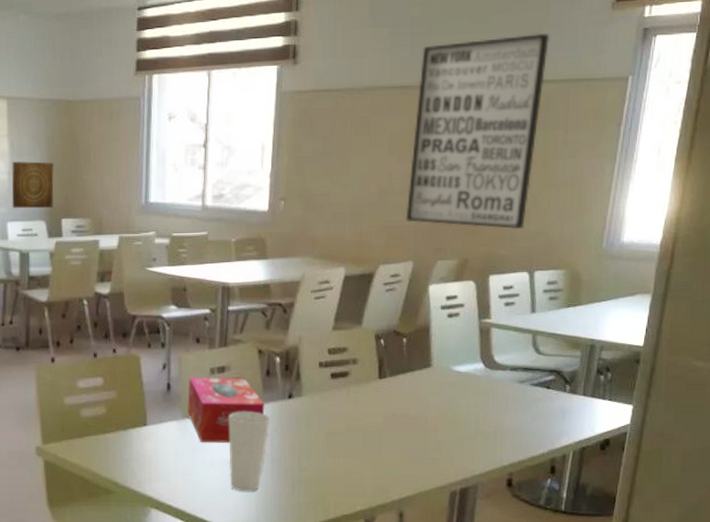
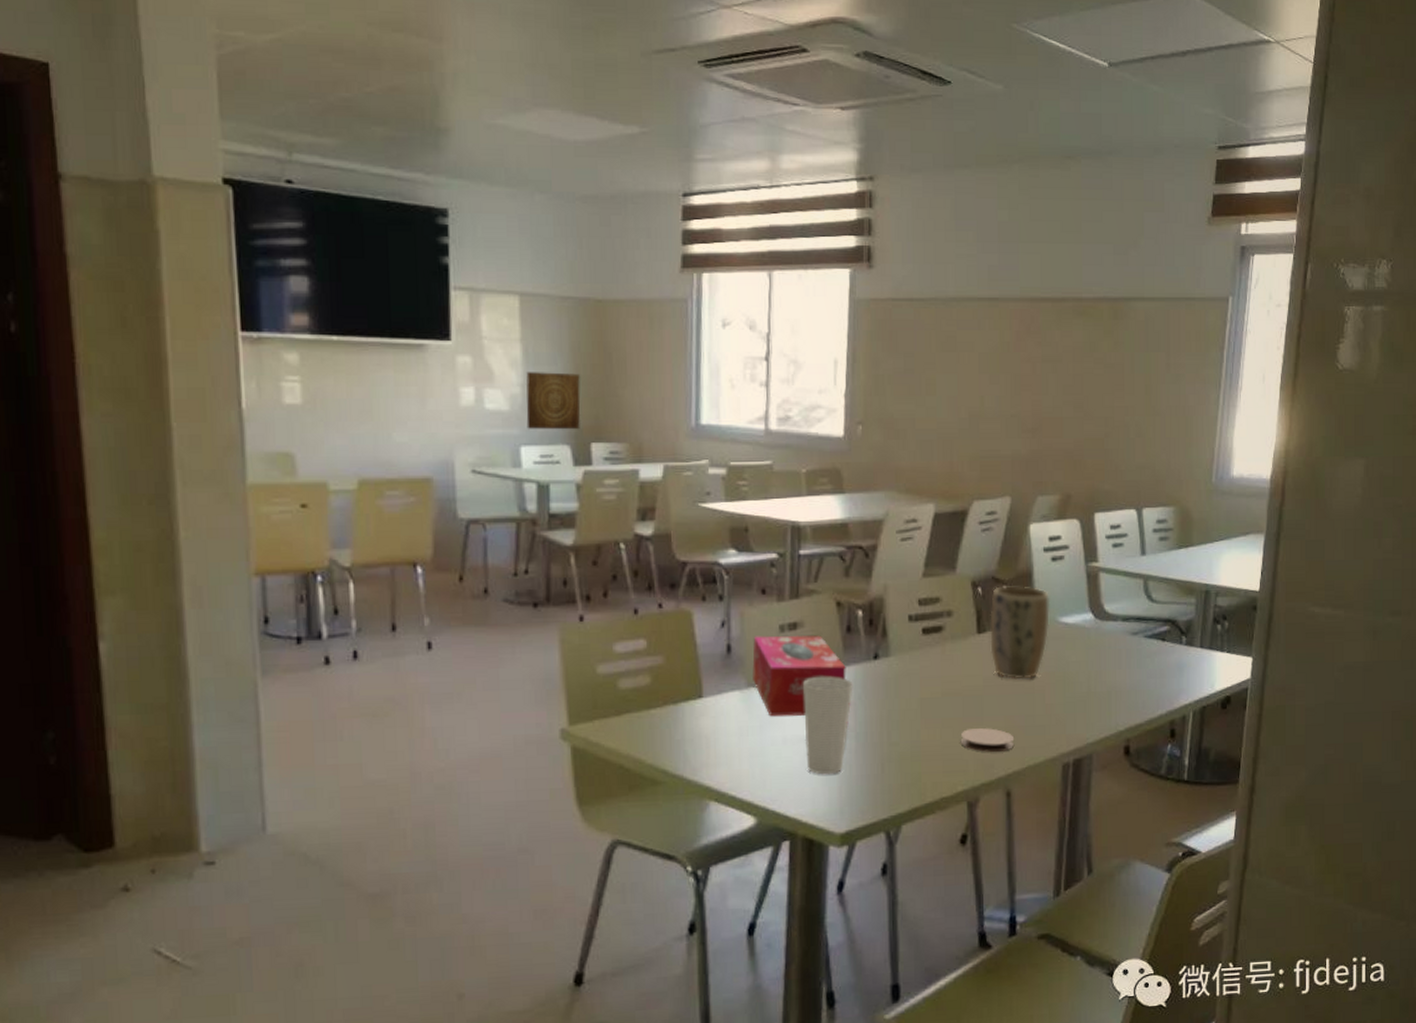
coaster: none [360,459,408,479] -> present [960,728,1015,752]
plant pot: none [389,338,445,419] -> present [990,586,1050,680]
wall art: present [406,33,550,230] -> none [1000,246,1147,462]

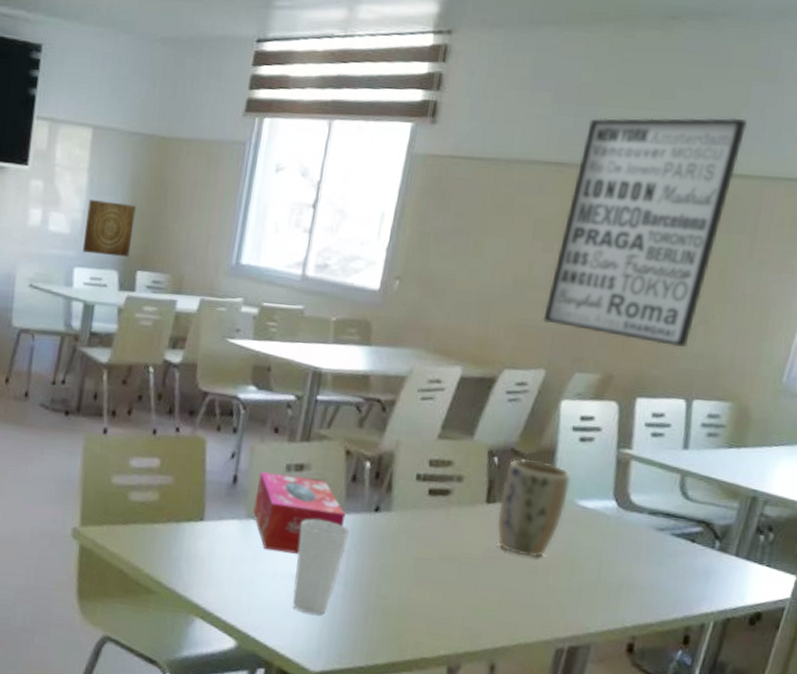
coaster: present [960,728,1015,752] -> none [450,595,509,625]
wall art: none [1000,246,1147,462] -> present [543,117,748,348]

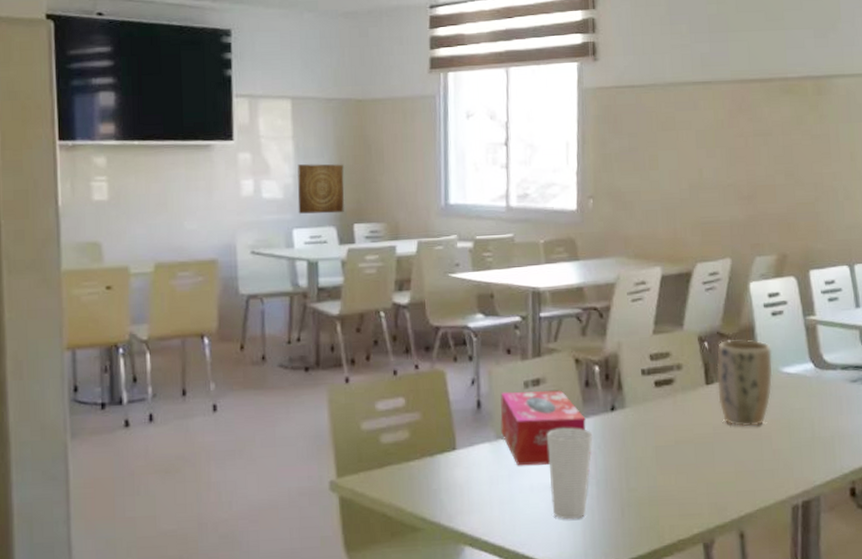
wall art: present [543,117,748,348] -> none [719,29,845,223]

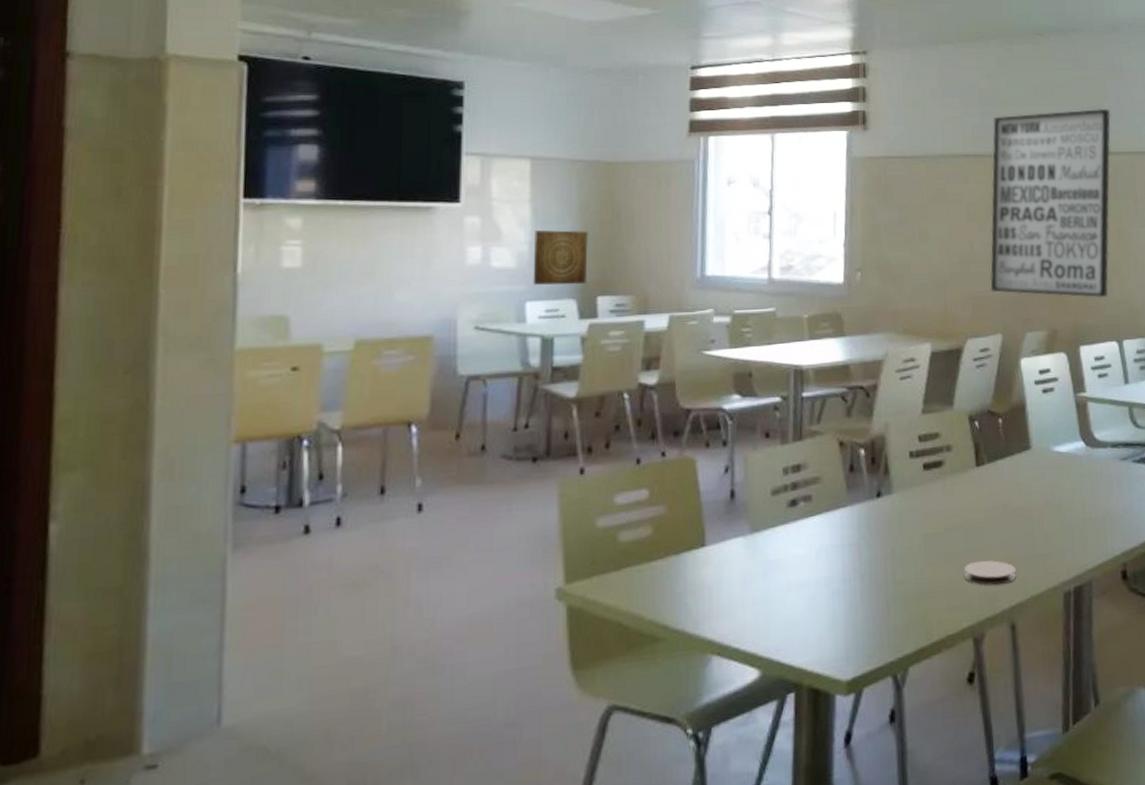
tissue box: present [500,390,586,466] -> none [756,476,850,562]
cup: present [547,427,593,520] -> none [807,517,857,620]
coaster: none [694,473,745,496] -> present [963,560,1017,585]
plant pot: present [716,339,773,427] -> none [987,418,1044,510]
wall art: none [719,29,845,223] -> present [990,108,1111,298]

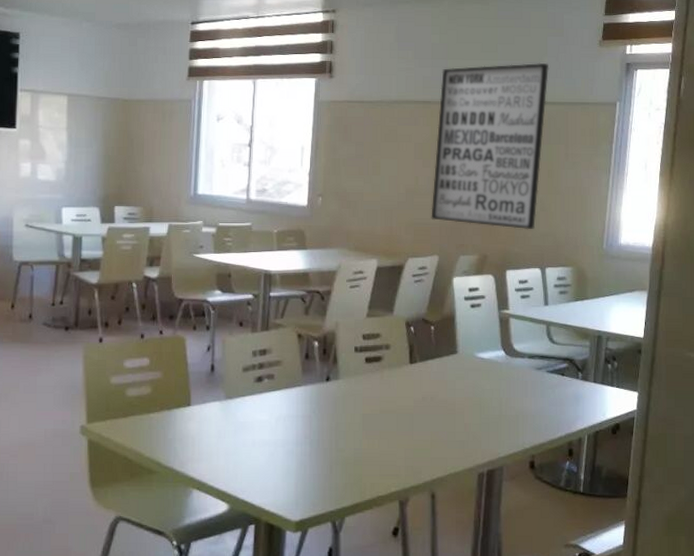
wall art: present [533,230,588,285] -> none [67,152,109,196]
coaster: present [963,560,1017,585] -> none [394,441,439,460]

